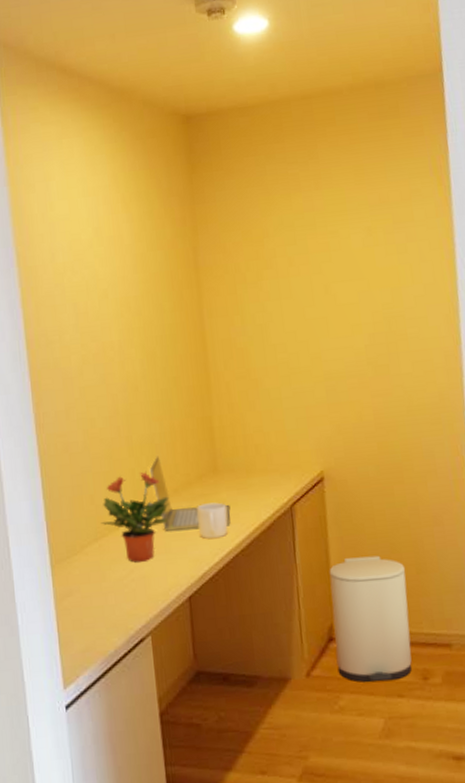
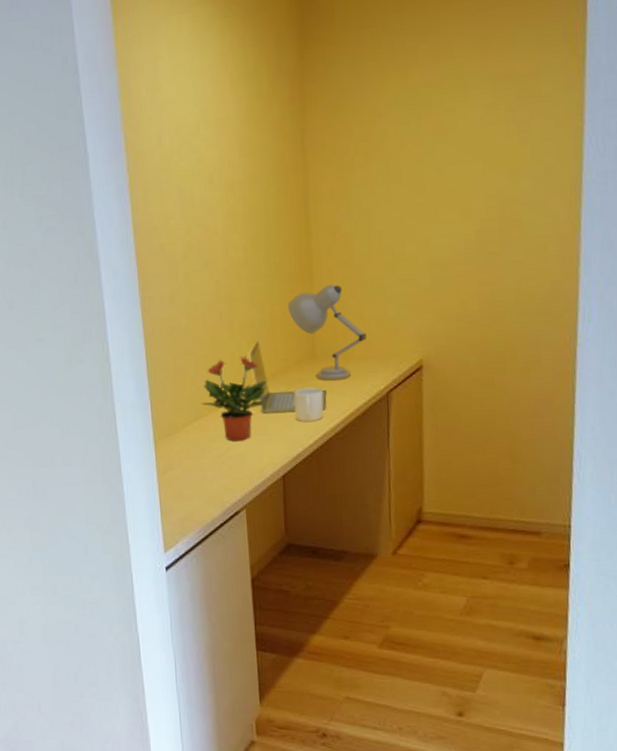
desk lamp: none [186,397,267,496] -> present [287,284,367,382]
pedal bin: present [329,555,412,683] -> none [421,444,500,564]

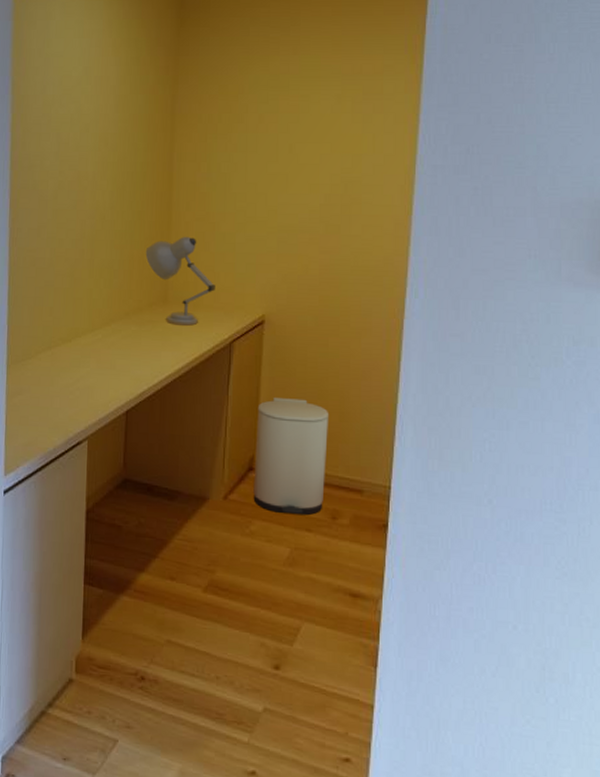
potted plant: present [201,356,267,442] -> none [56,293,119,374]
laptop: present [249,341,327,414] -> none [105,280,175,353]
mug: present [293,387,324,423] -> none [143,329,171,363]
pedal bin: none [421,444,500,564] -> present [253,398,330,516]

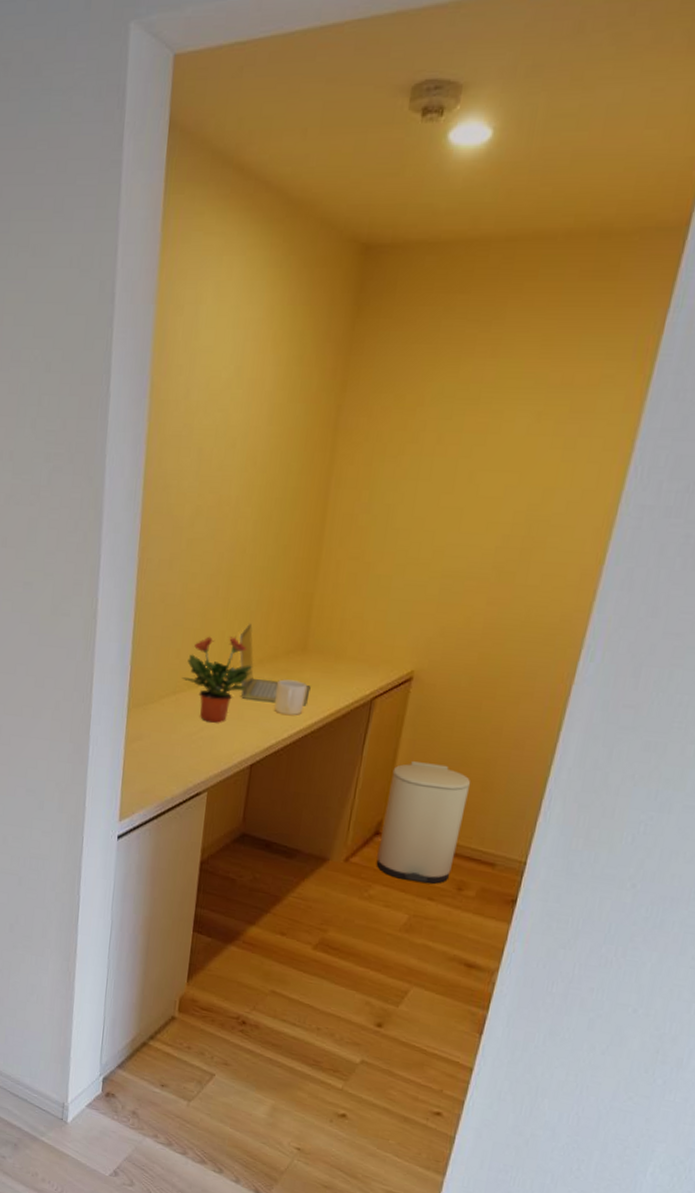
potted plant: none [56,293,119,374] -> present [182,636,252,723]
laptop: none [105,280,175,353] -> present [239,623,311,706]
mug: none [143,329,171,363] -> present [274,679,307,716]
desk lamp: present [145,236,215,327] -> none [287,577,362,679]

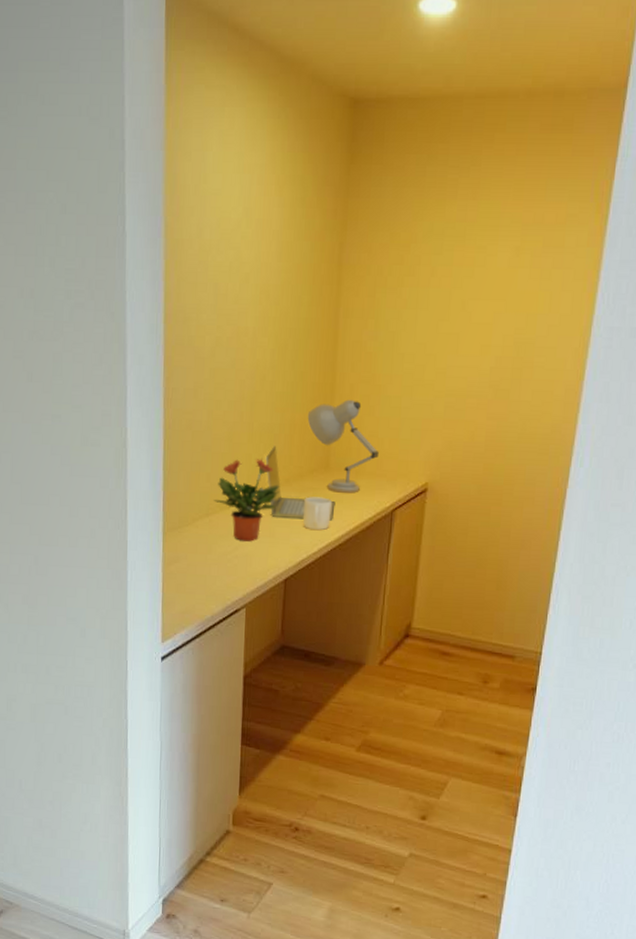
desk lamp: none [287,577,362,679] -> present [307,399,379,494]
pedal bin: present [376,761,471,884] -> none [408,566,487,680]

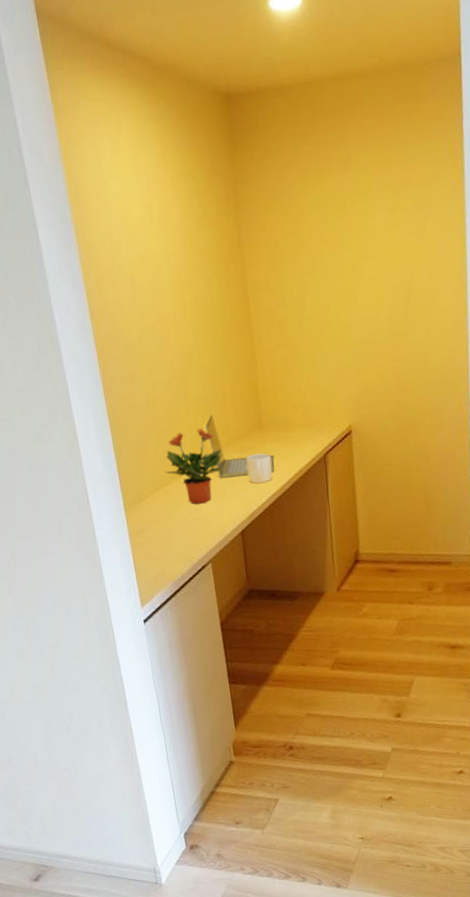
desk lamp: present [307,399,379,494] -> none [235,362,304,448]

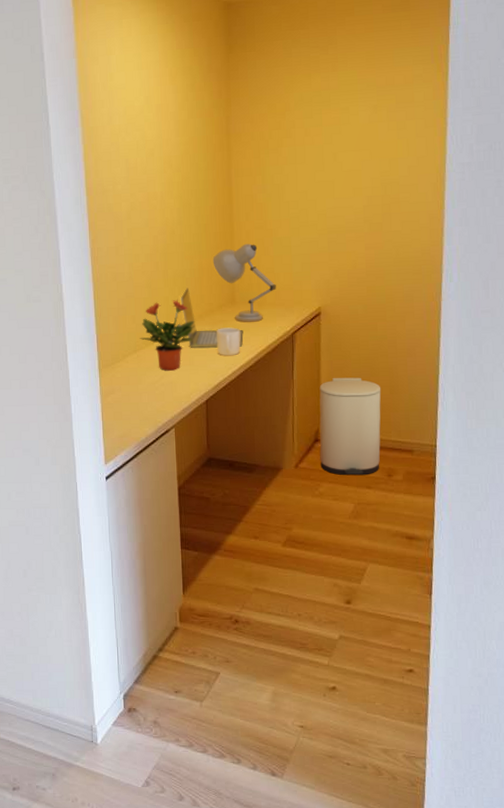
desk lamp: none [235,362,304,448] -> present [212,243,276,323]
pedal bin: none [355,494,420,594] -> present [319,377,381,476]

